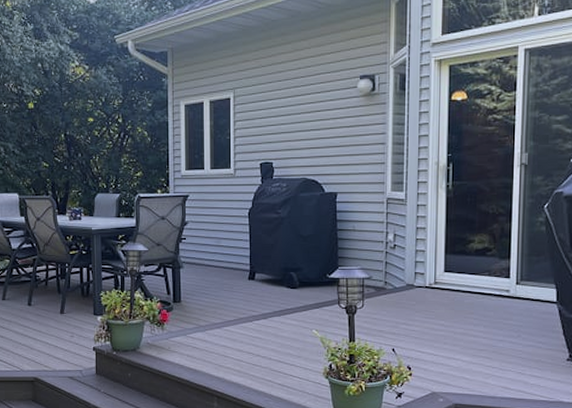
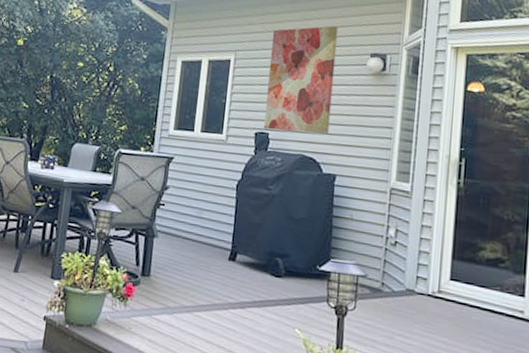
wall art: none [267,54,328,159] -> present [264,26,338,134]

